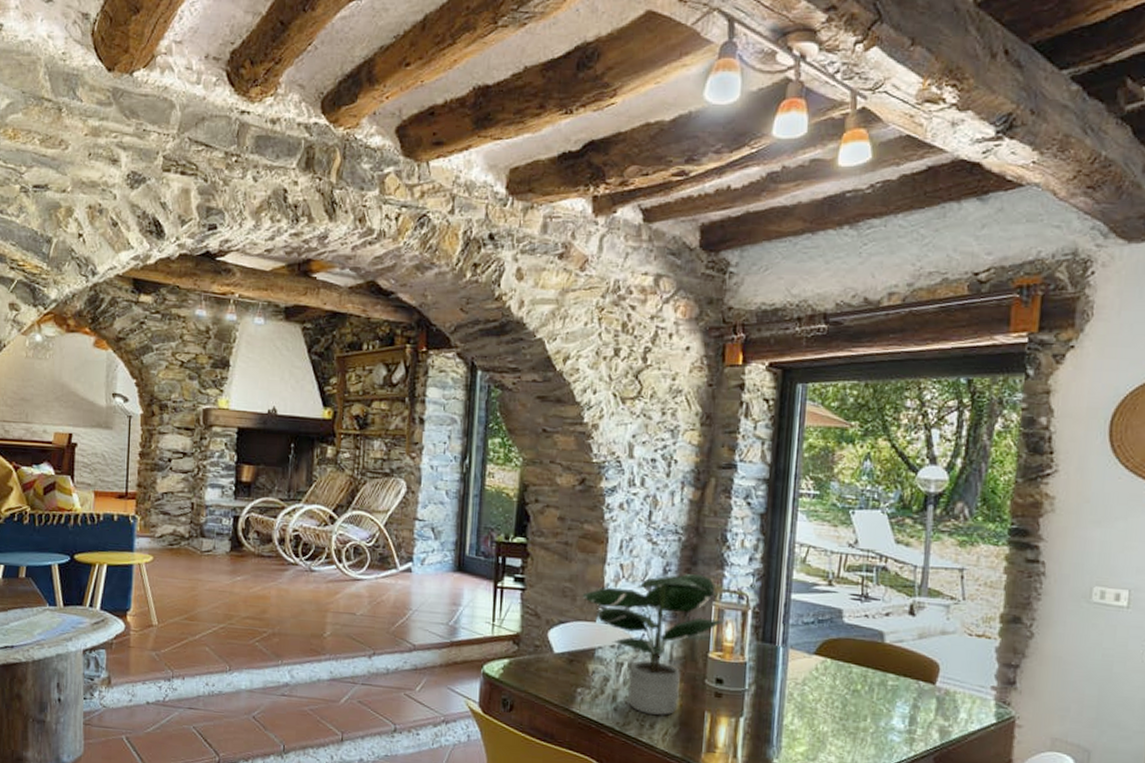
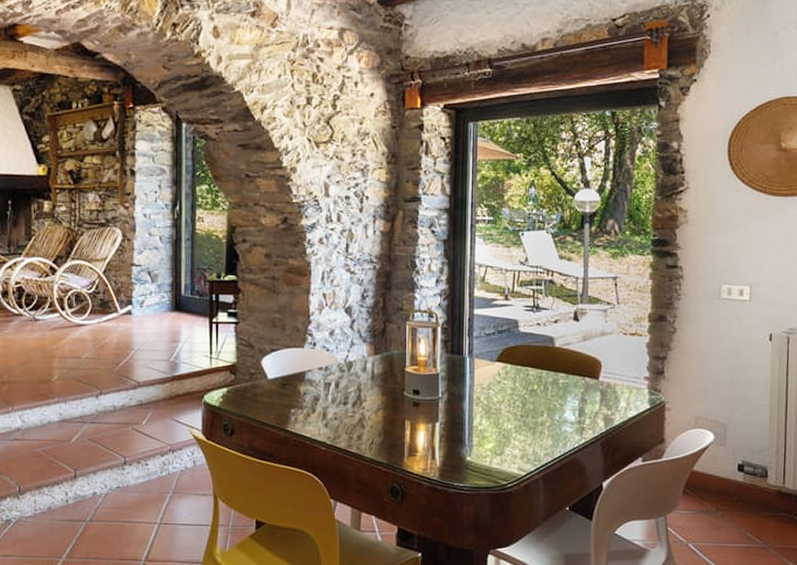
potted plant: present [582,574,725,715] -> none [290,298,418,427]

